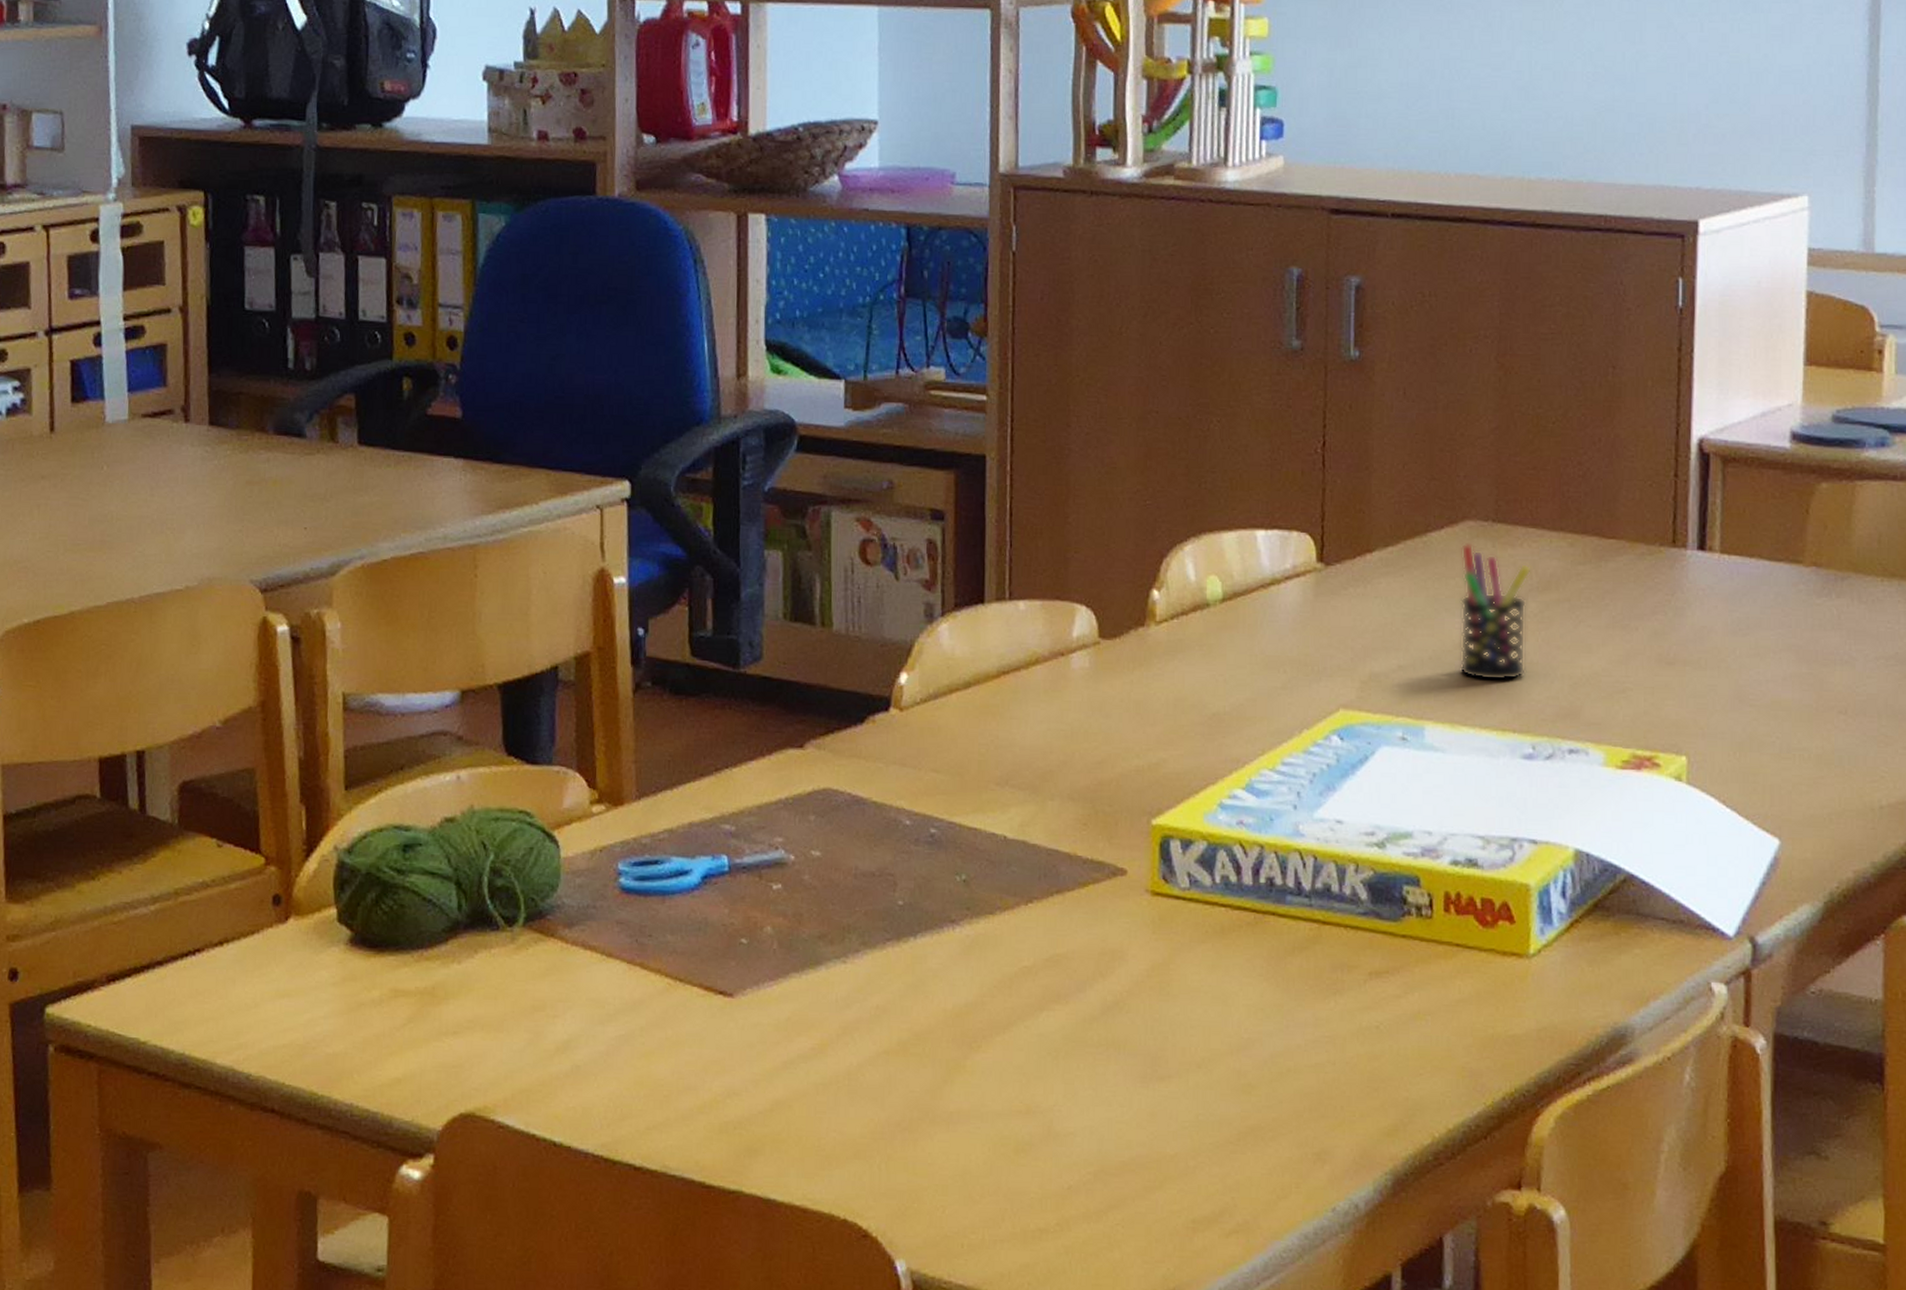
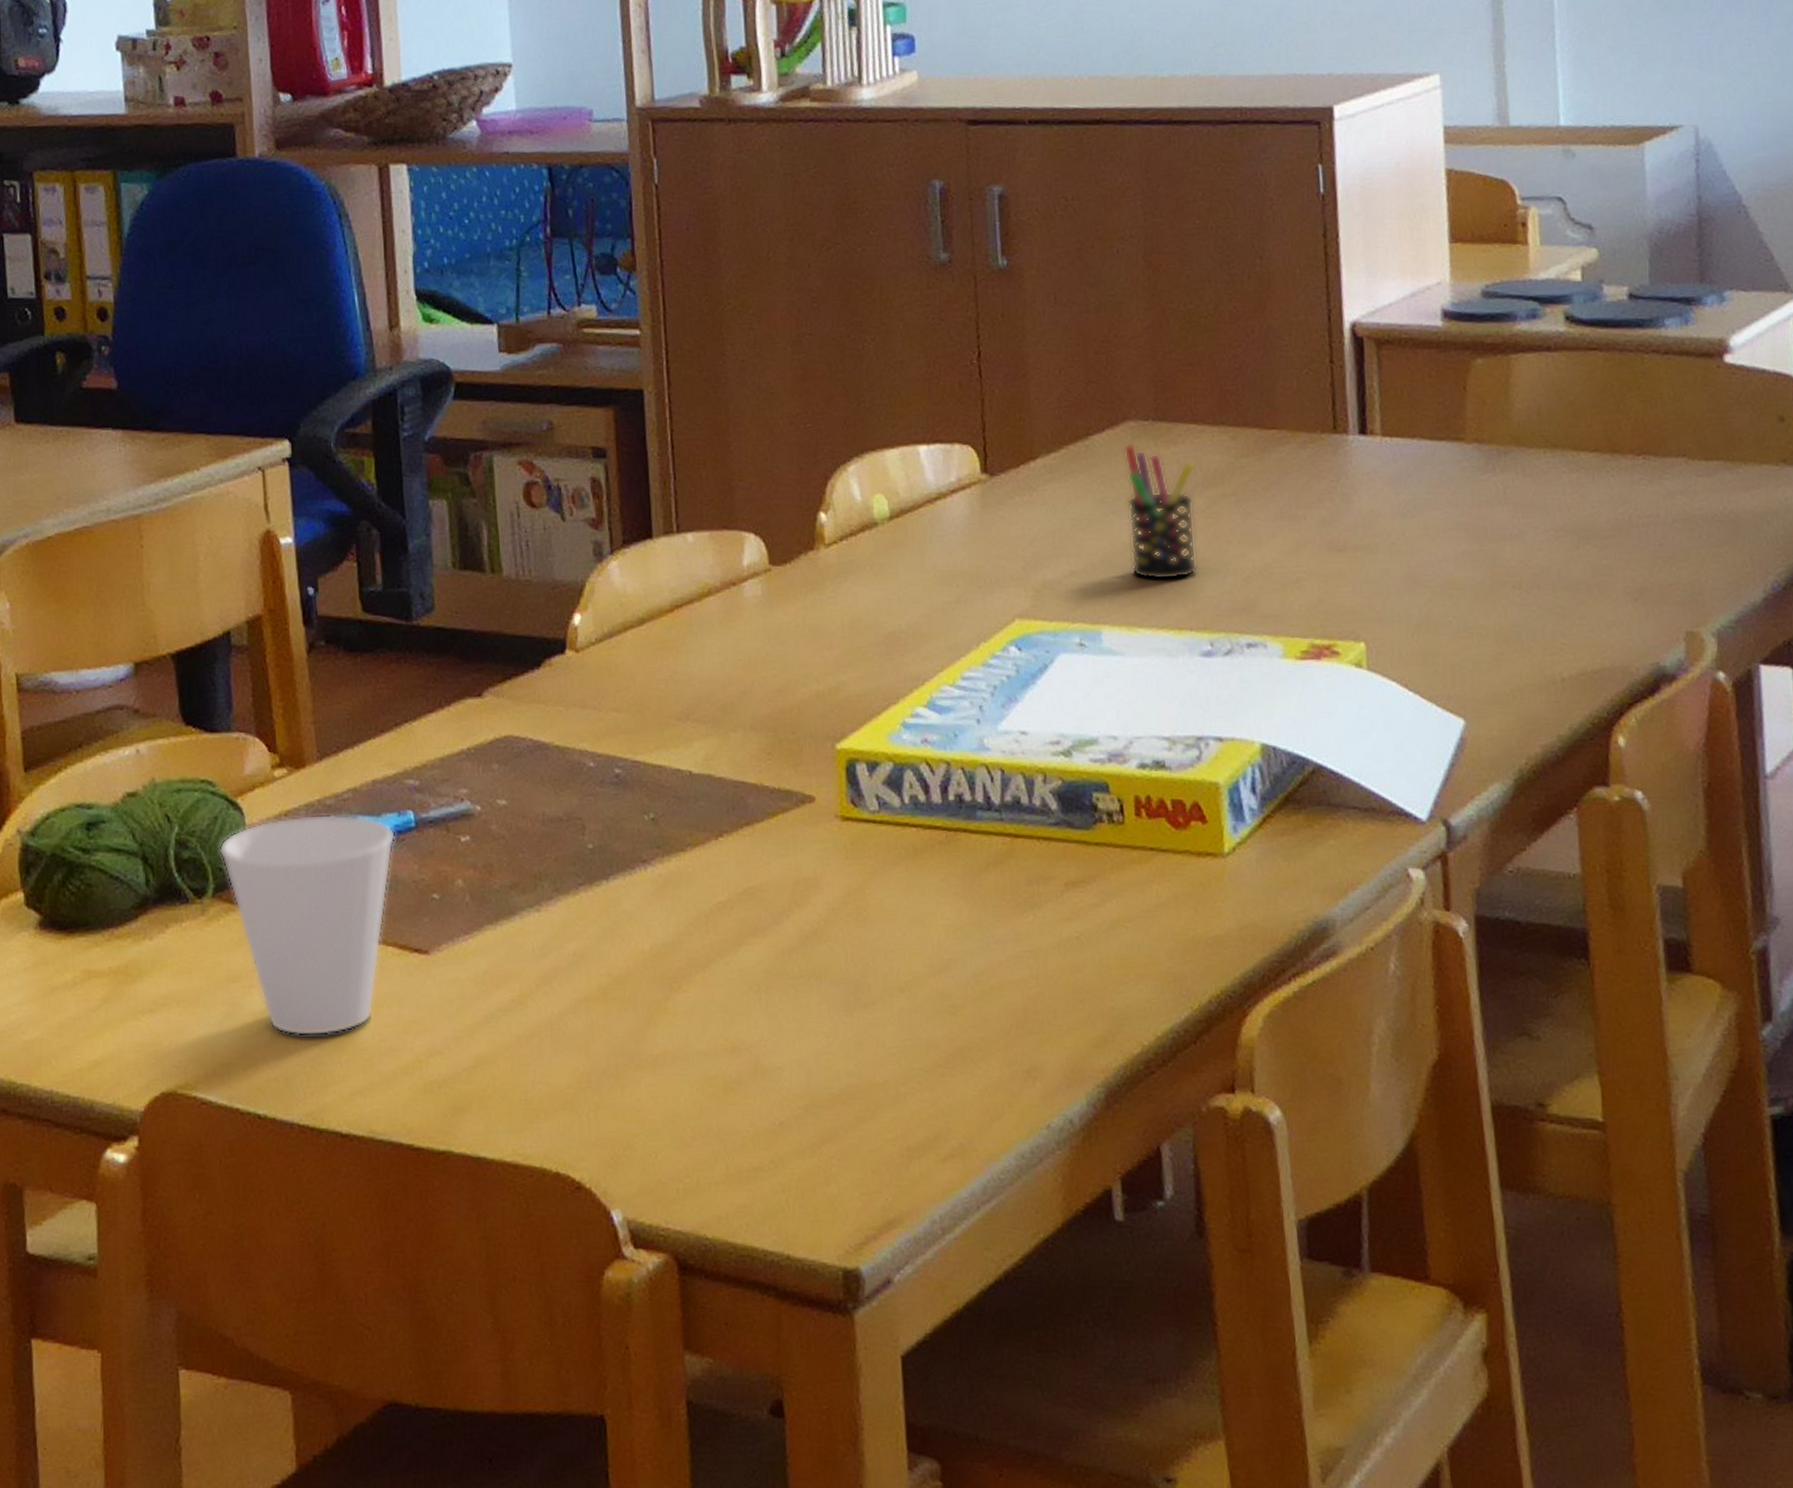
cup: none [532,852,709,1070] -> present [219,814,396,1037]

